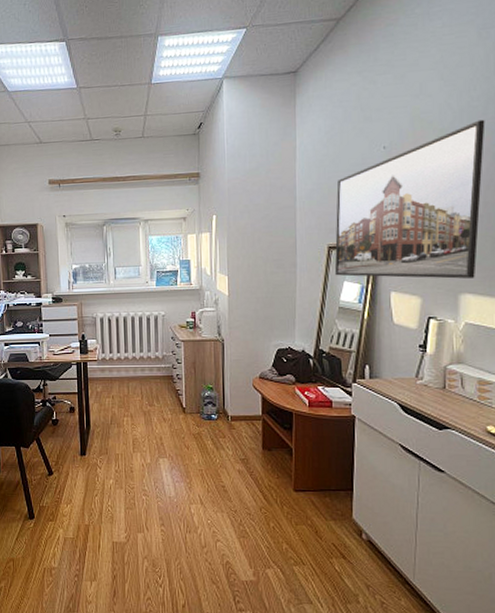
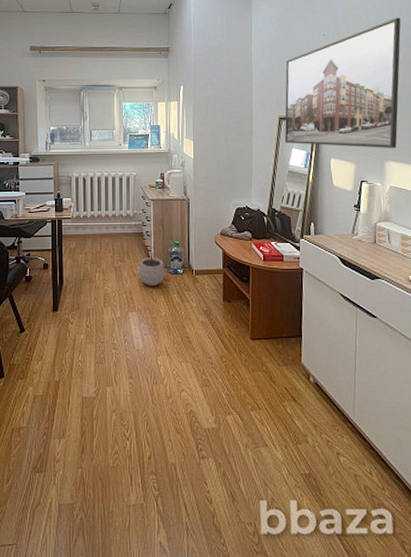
plant pot: none [168,397,197,432] -> present [138,253,165,286]

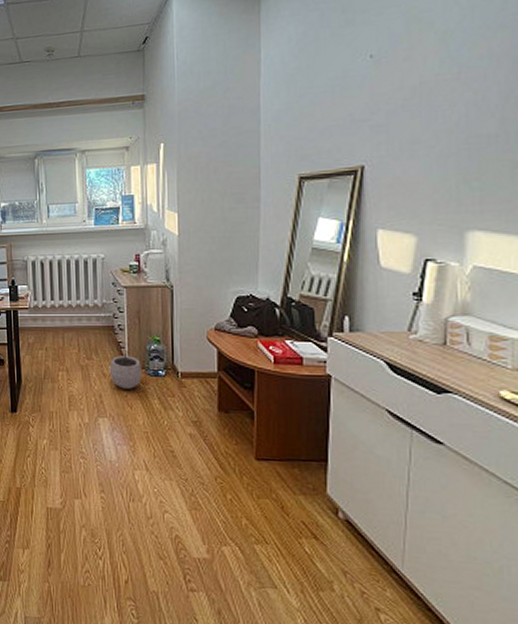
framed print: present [284,17,401,148] -> none [307,16,504,213]

